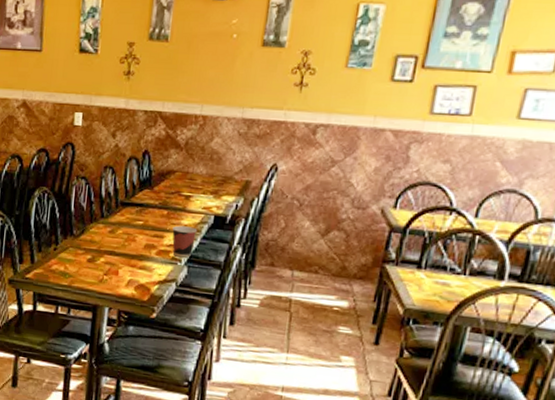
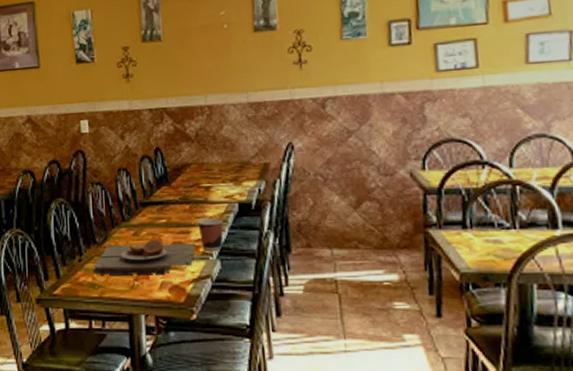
plate: none [67,238,166,274] -> present [93,239,195,276]

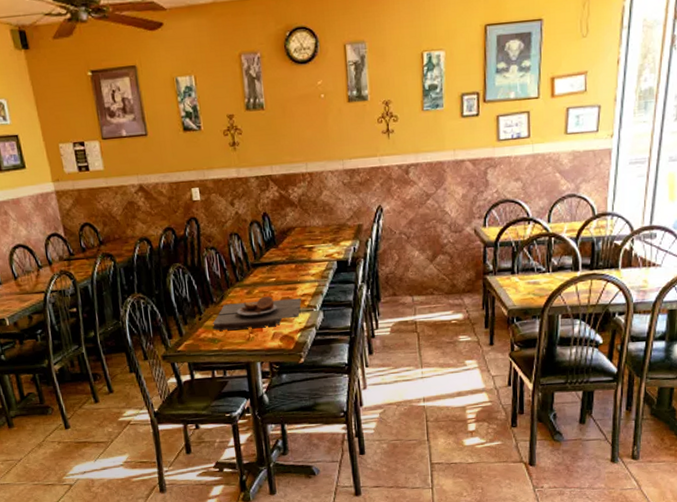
cup: present [197,218,224,251] -> none [302,274,325,304]

